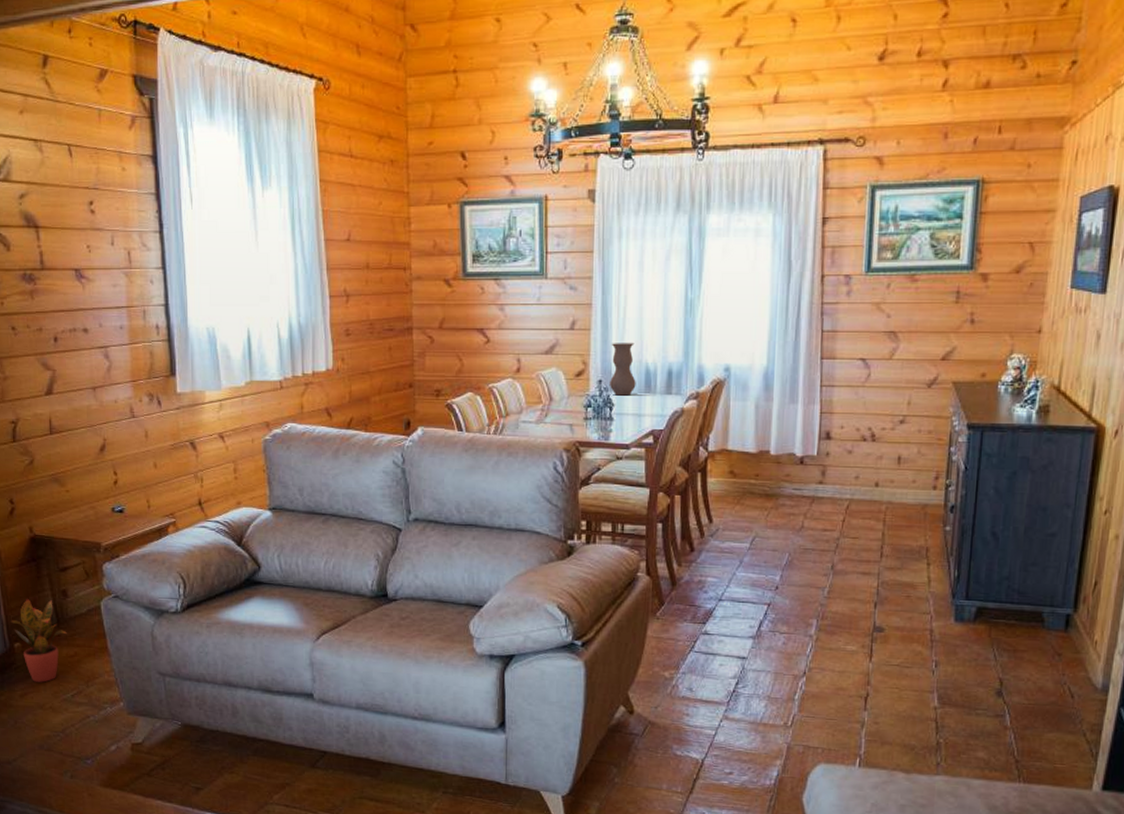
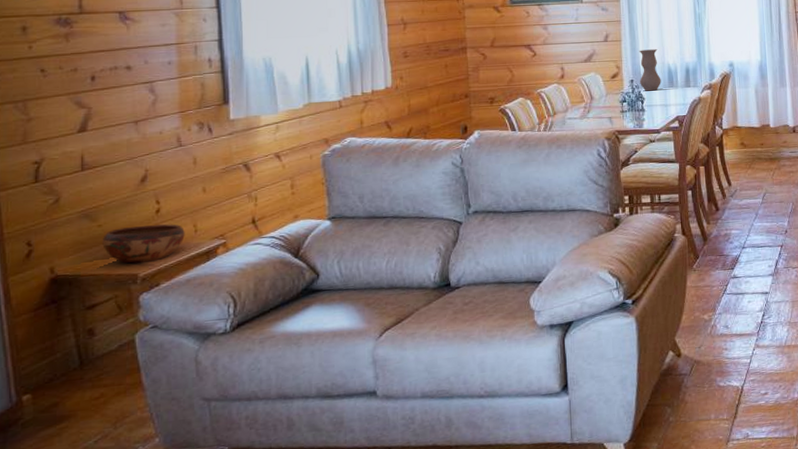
potted plant: present [11,598,67,682] -> none [20,340,92,435]
decorative bowl: none [70,495,140,533] -> present [102,224,185,264]

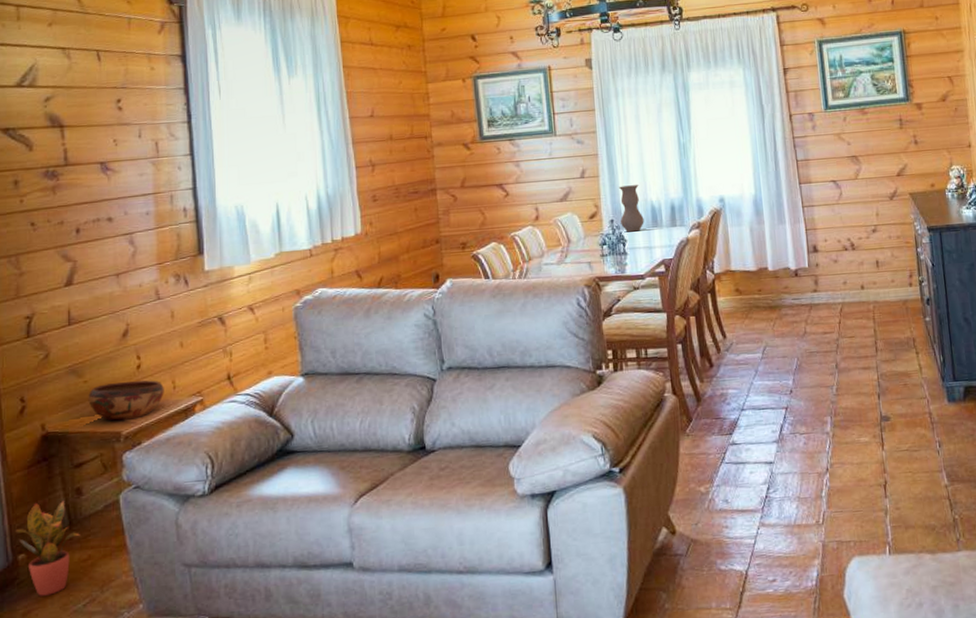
potted plant: none [20,340,92,435] -> present [15,499,80,596]

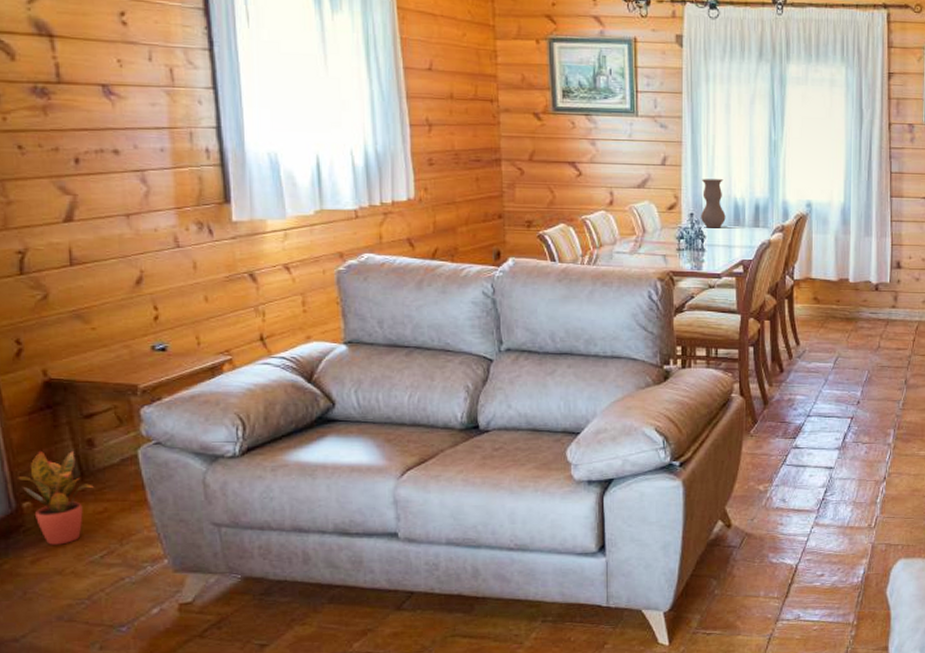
decorative bowl: present [88,380,164,421] -> none [97,333,187,373]

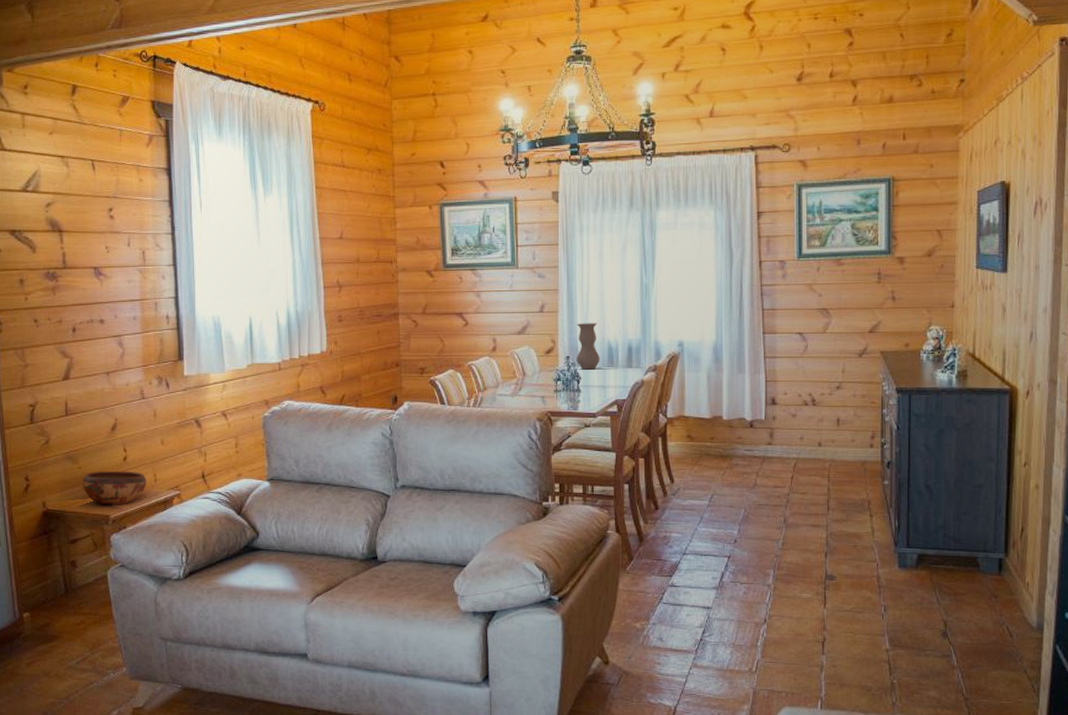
potted plant: present [18,450,94,545] -> none [21,569,74,651]
decorative bowl: none [97,333,187,373] -> present [82,471,147,505]

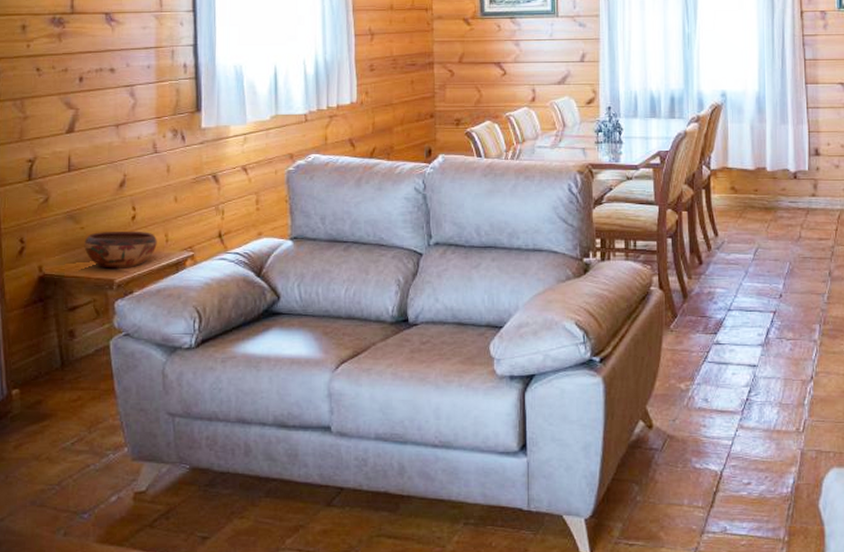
vase: present [576,323,600,370] -> none [618,73,642,121]

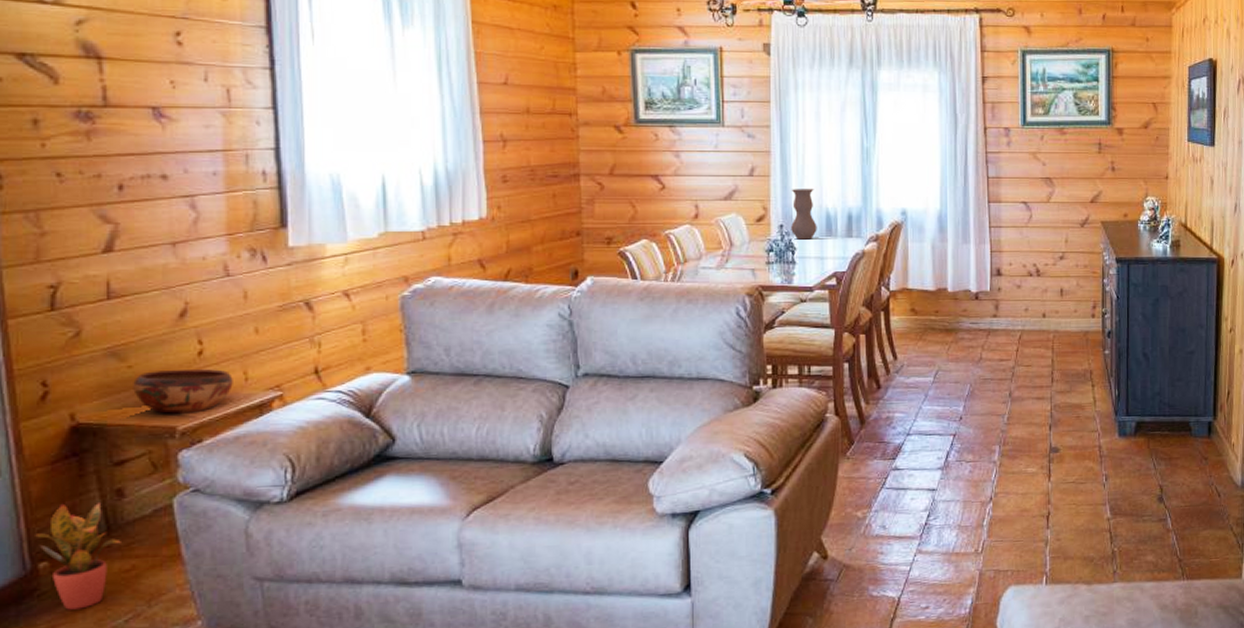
potted plant: none [11,340,71,431] -> present [35,501,121,610]
vase: none [618,73,642,121] -> present [791,189,817,240]

